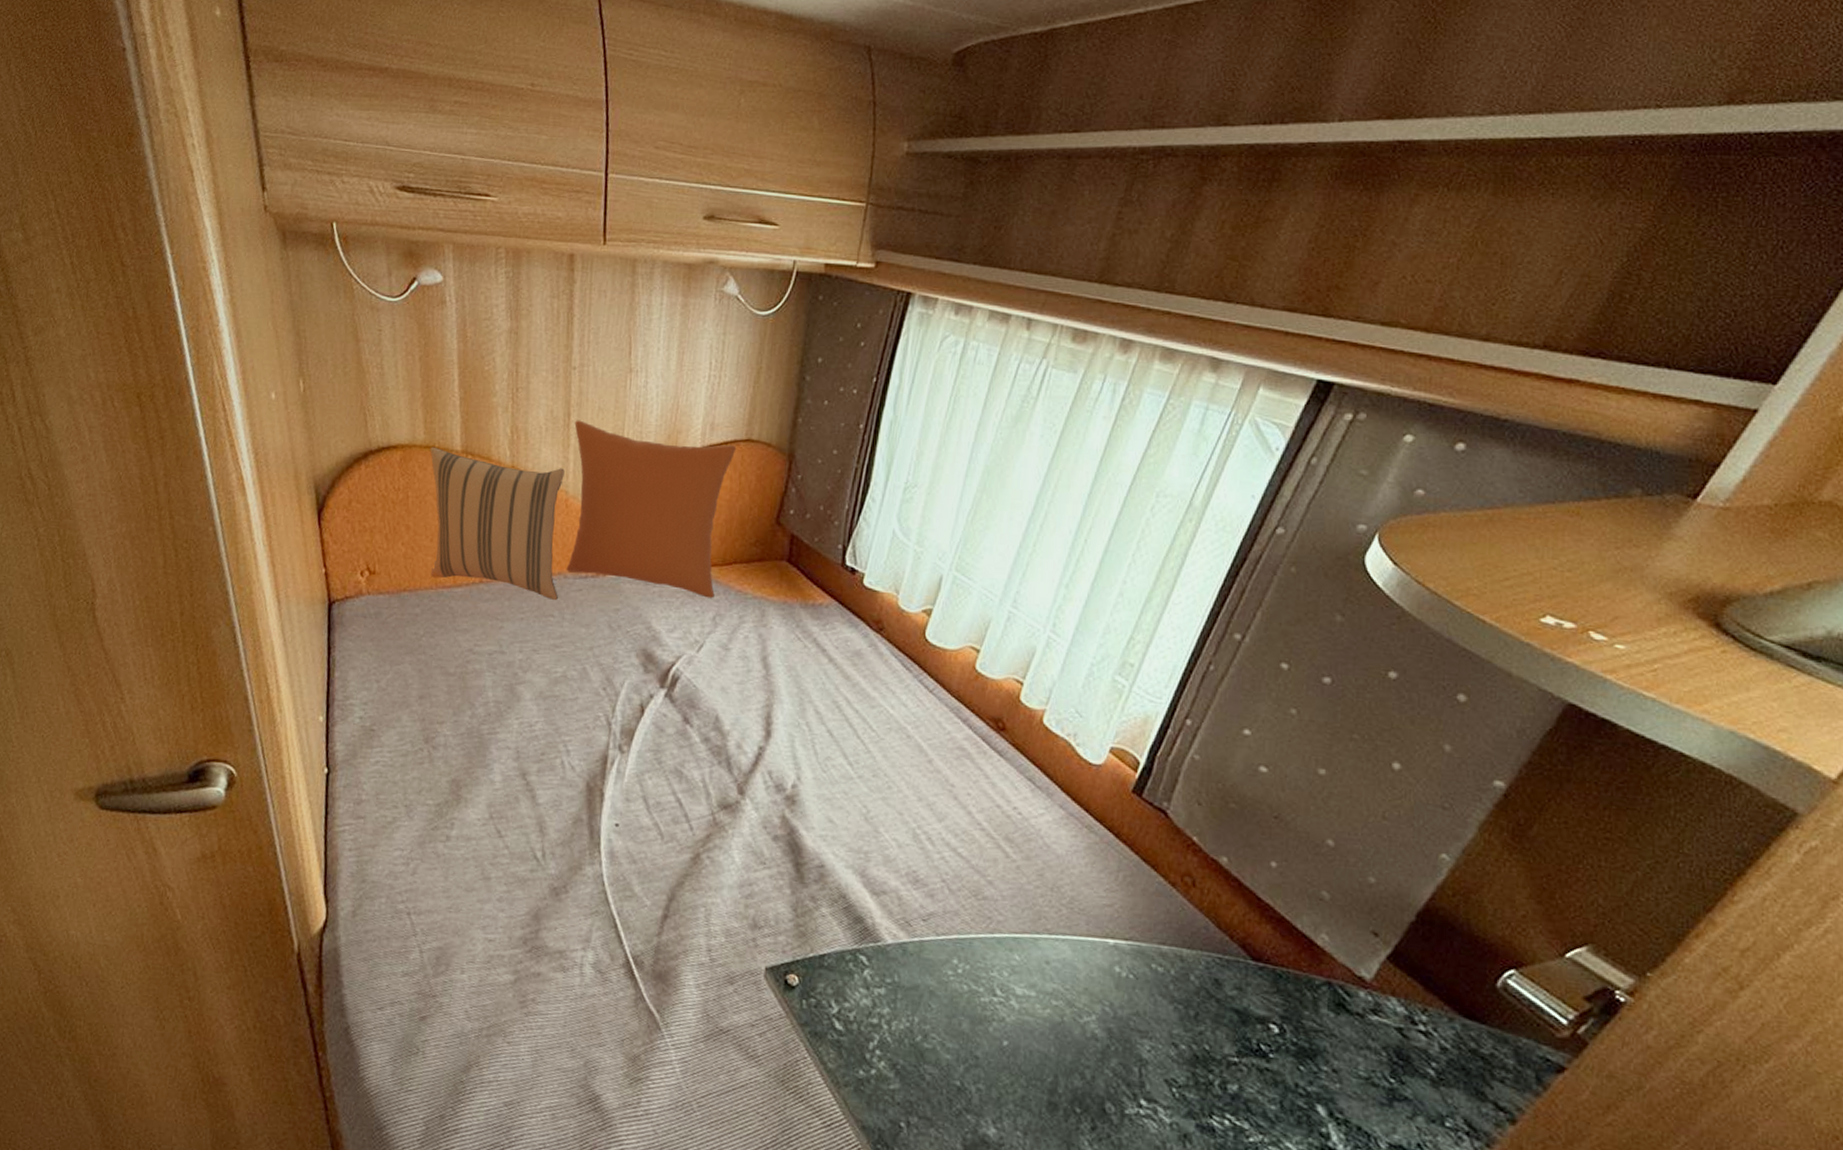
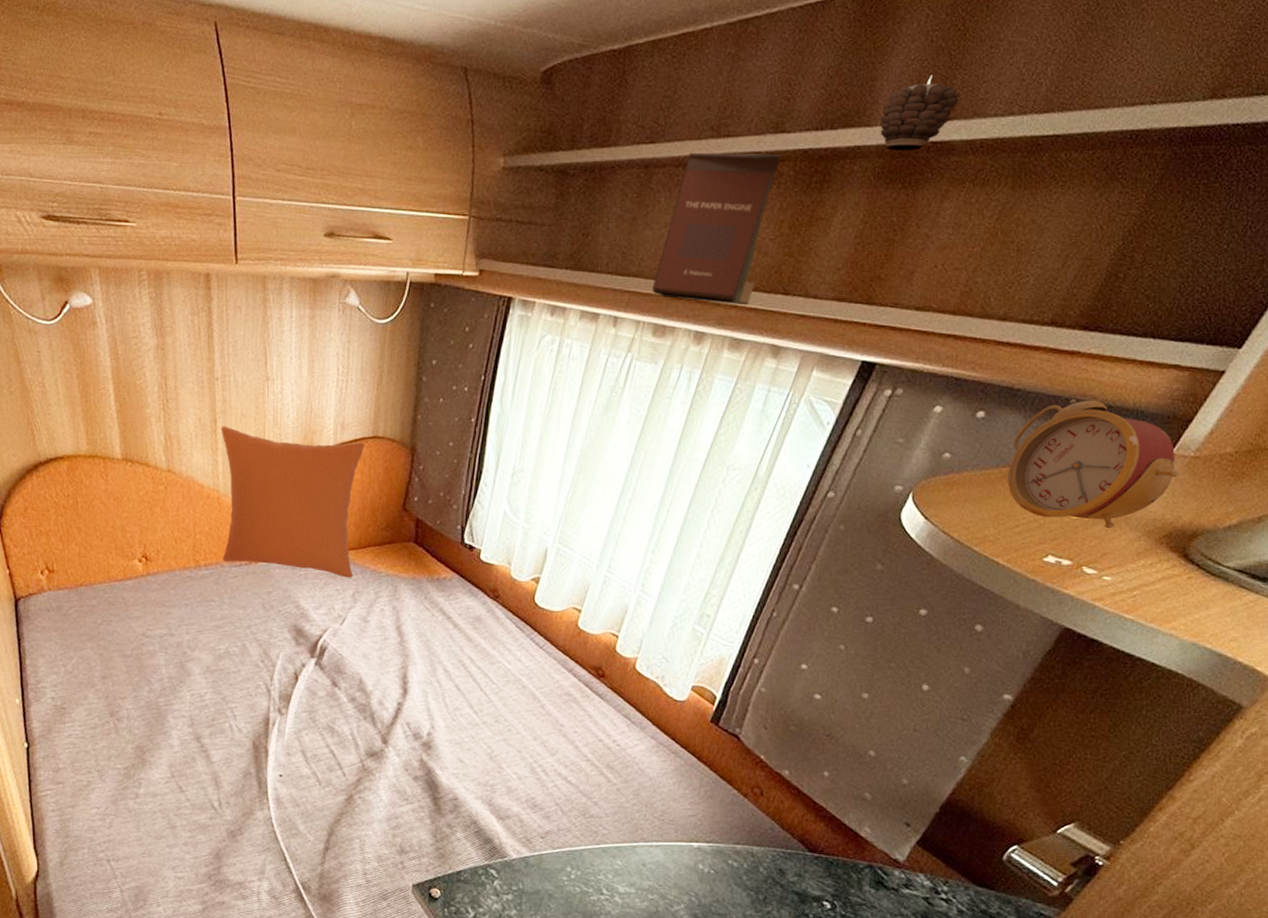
pillow: present [430,446,565,601] -> none [93,456,217,588]
books: none [1072,143,1224,312] -> present [652,152,781,306]
candle: none [1338,69,1430,150] -> present [880,74,959,151]
alarm clock: none [1494,434,1708,588] -> present [1007,400,1181,529]

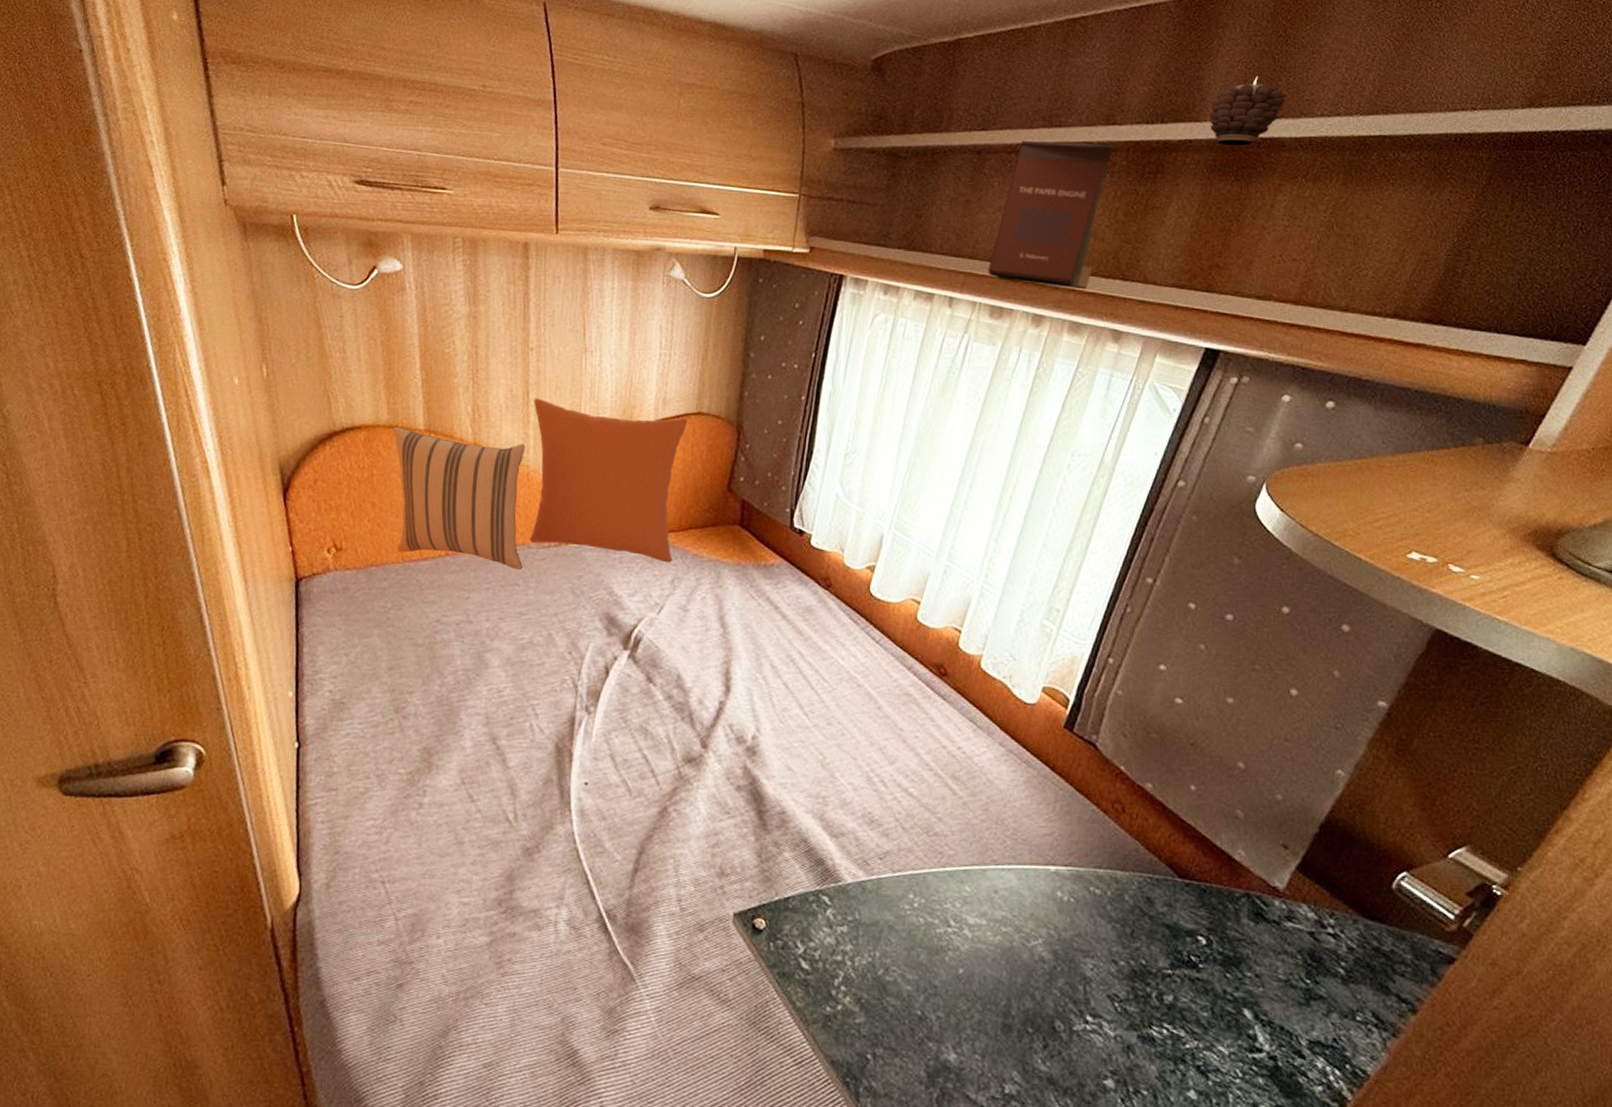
pillow: none [93,456,217,588] -> present [393,426,525,571]
alarm clock: present [1007,400,1181,529] -> none [1363,392,1539,526]

